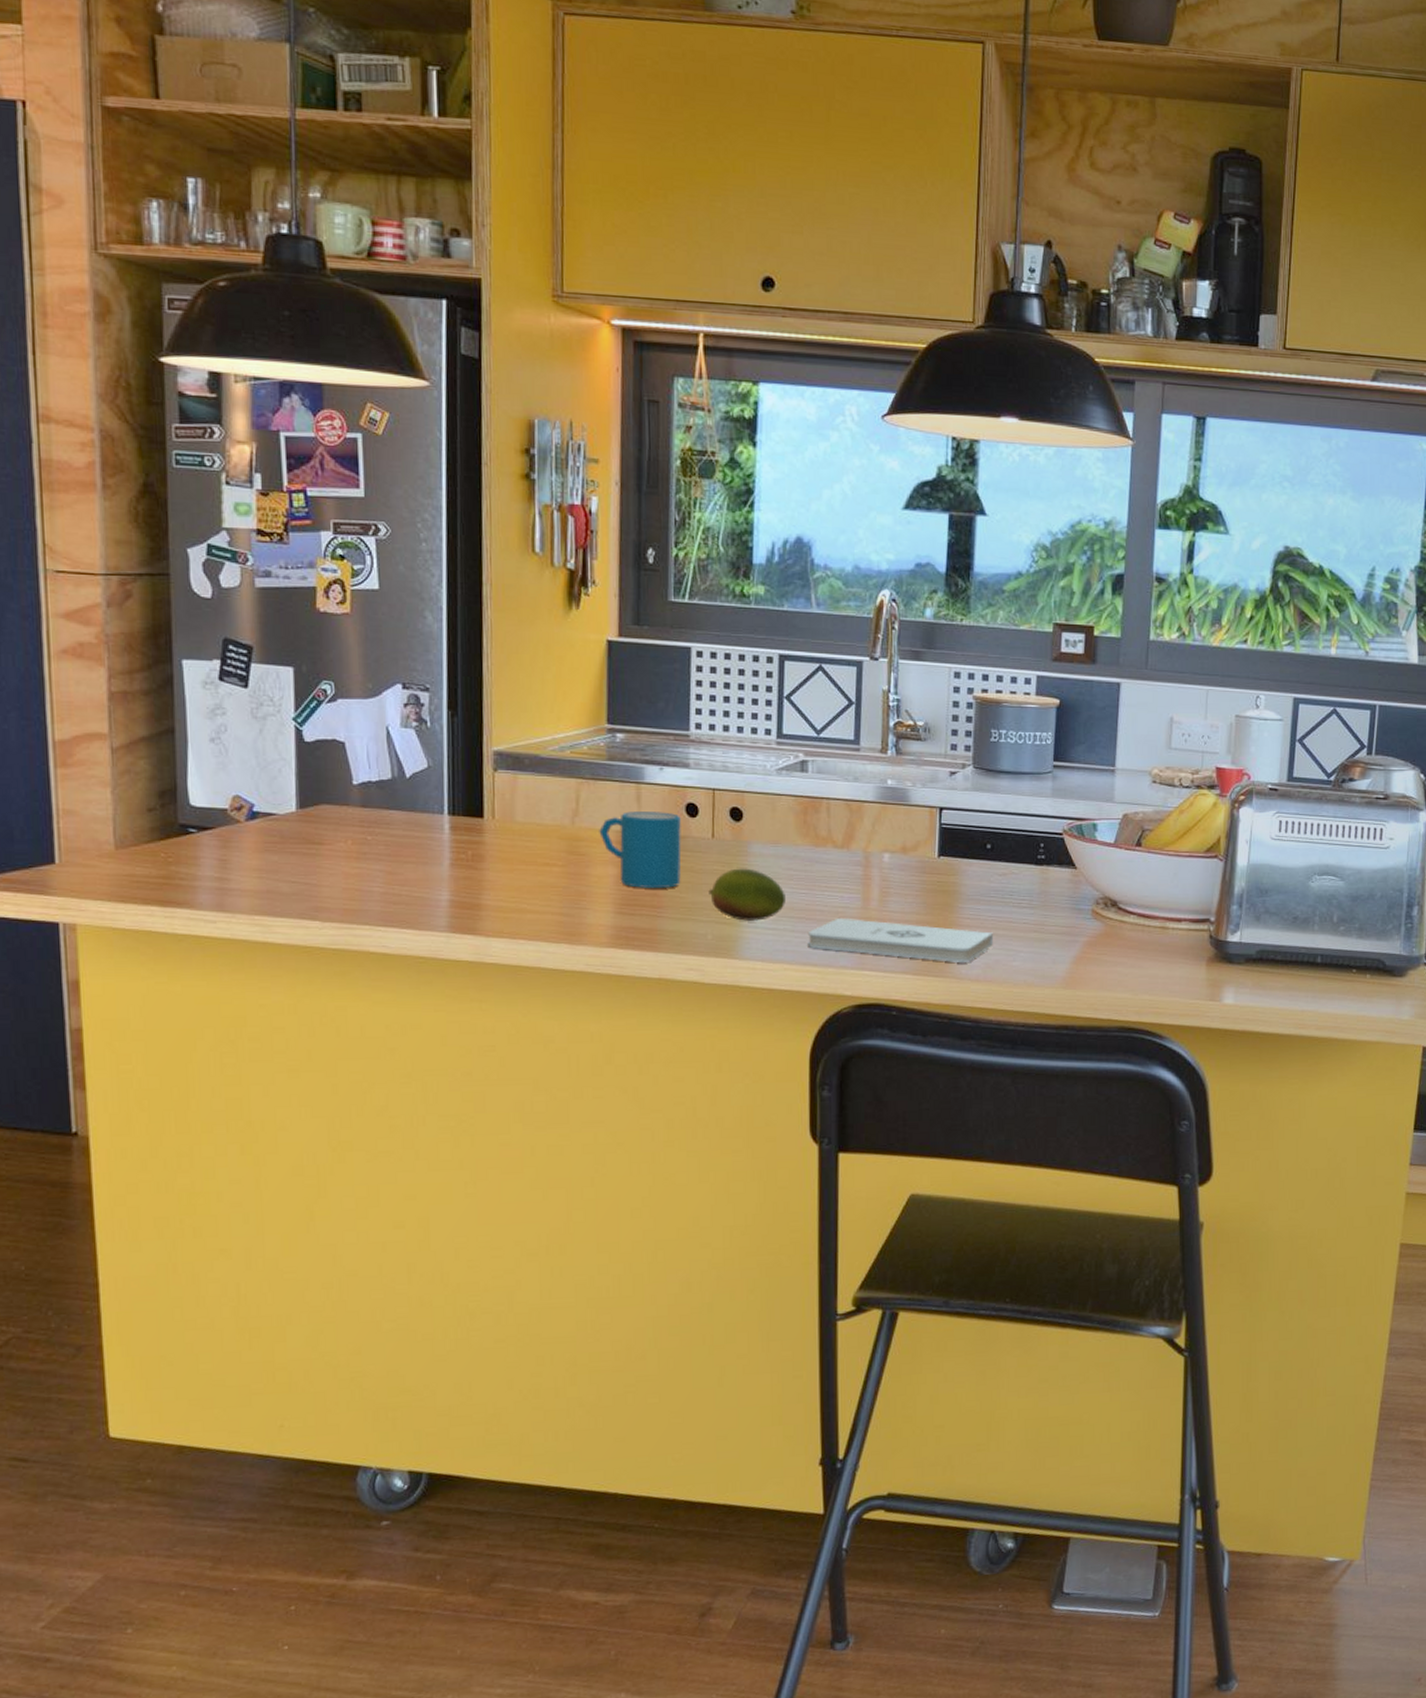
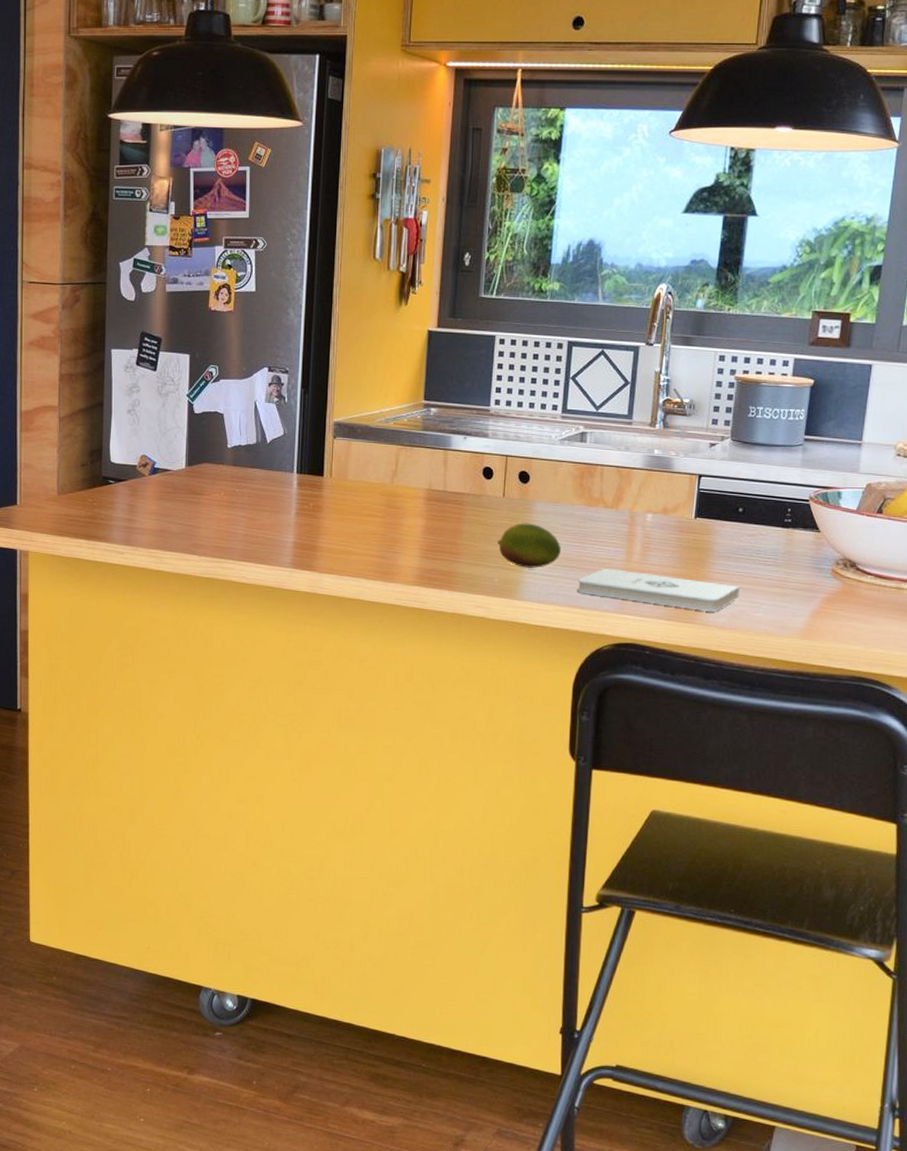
mug: present [599,812,682,888] -> none [412,473,478,538]

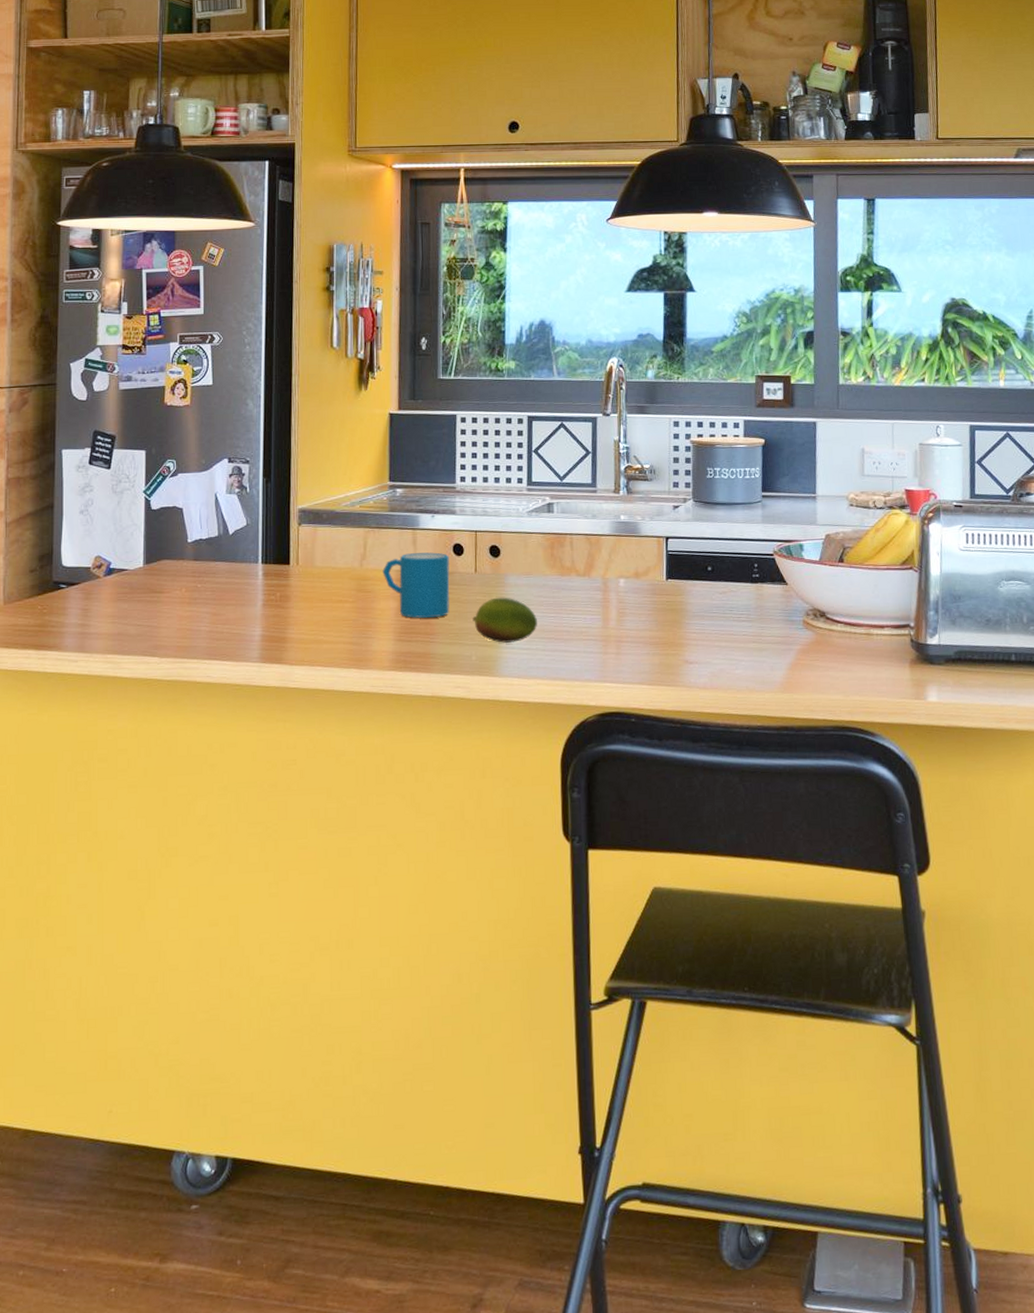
mug: none [412,473,478,538] -> present [382,552,450,618]
notepad: present [577,568,741,611] -> none [556,636,718,673]

